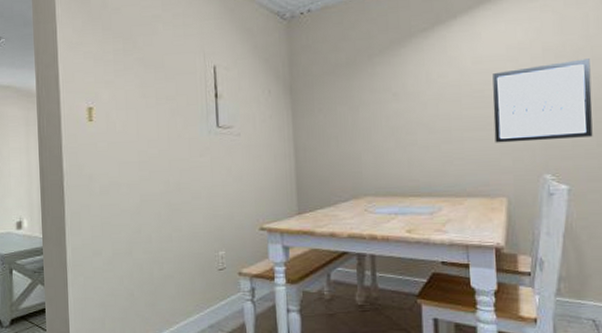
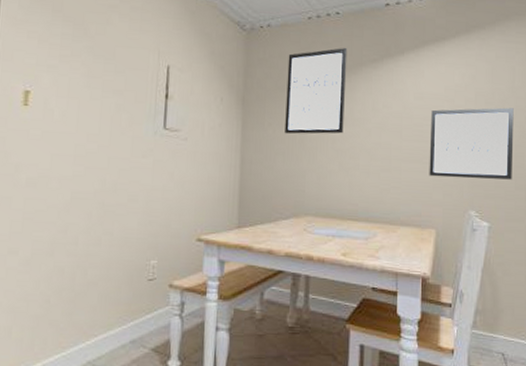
wall art: none [332,21,397,118] -> present [285,48,348,135]

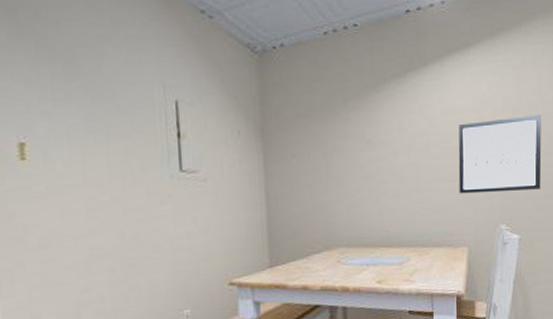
wall art: present [285,48,348,135] -> none [306,64,370,165]

